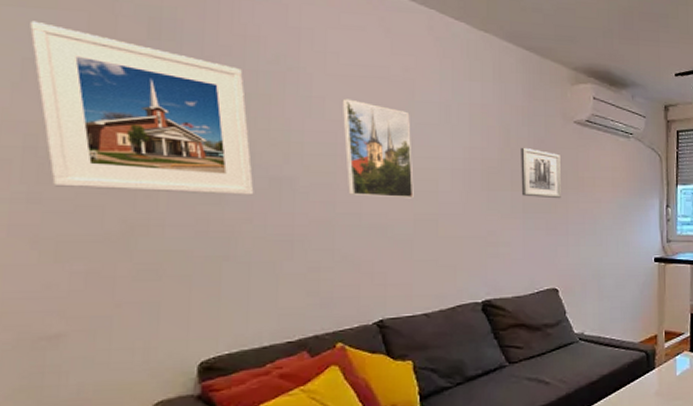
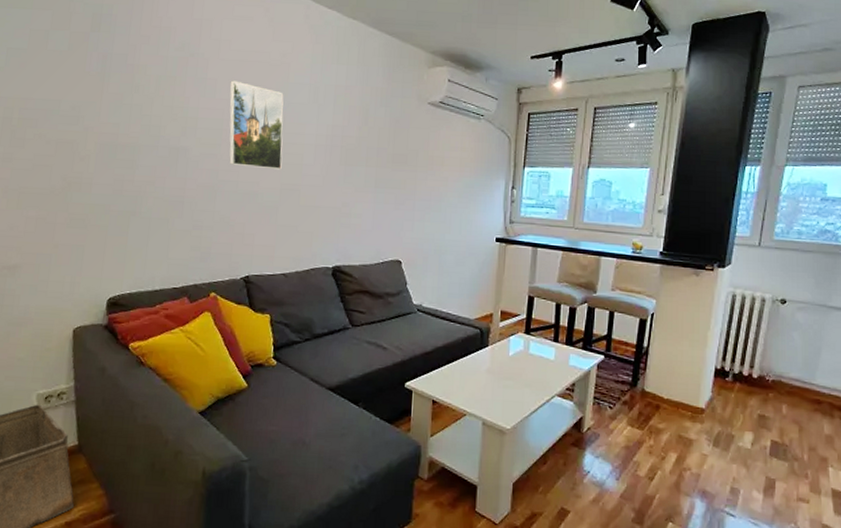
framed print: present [30,20,254,195] -> none [14,18,158,162]
wall art: present [521,147,561,199] -> none [375,126,413,176]

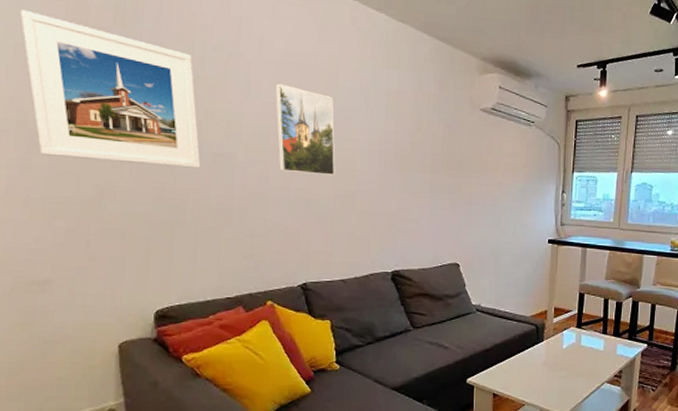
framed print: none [14,18,158,162] -> present [20,9,201,168]

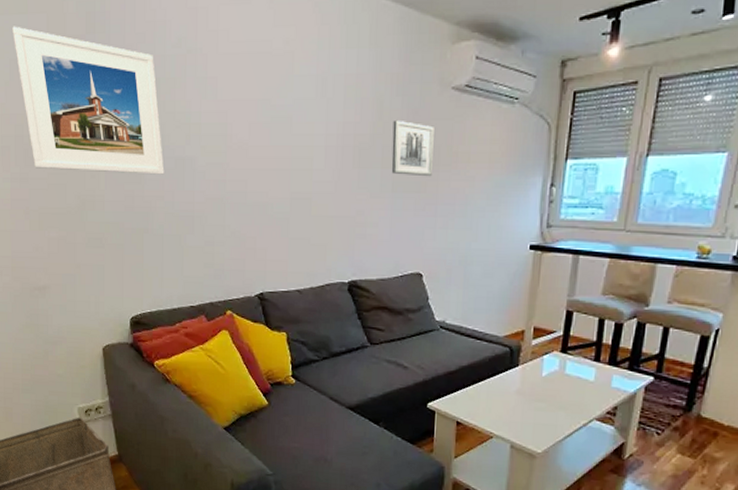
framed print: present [275,83,336,176] -> none [231,77,291,177]
wall art: none [430,132,466,181] -> present [391,119,434,177]

